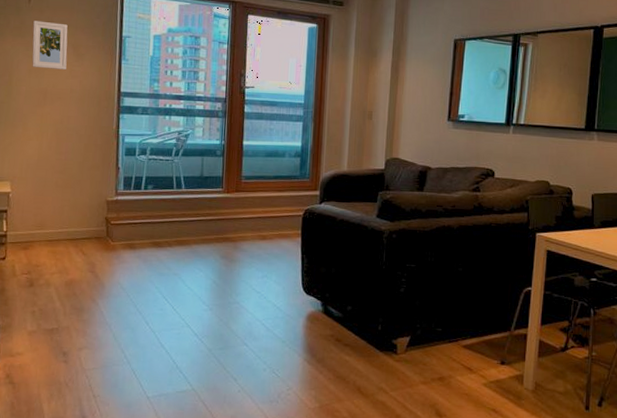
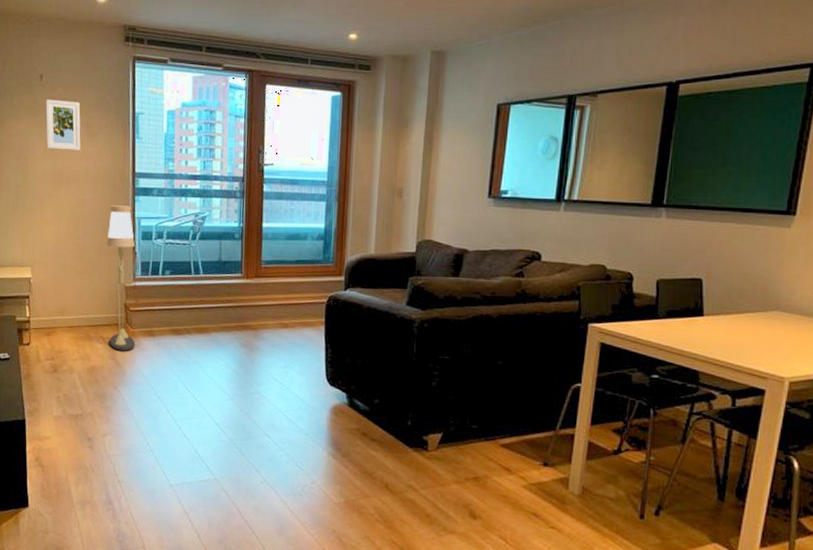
floor lamp: none [88,122,119,264] -> present [106,205,136,351]

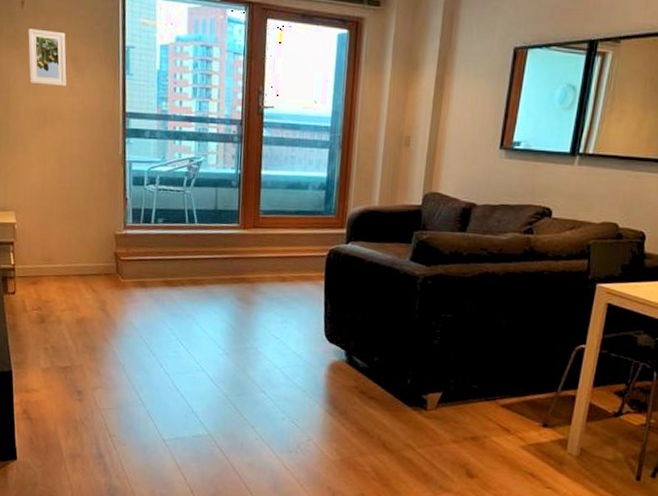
floor lamp: present [106,205,136,351] -> none [95,147,126,303]

